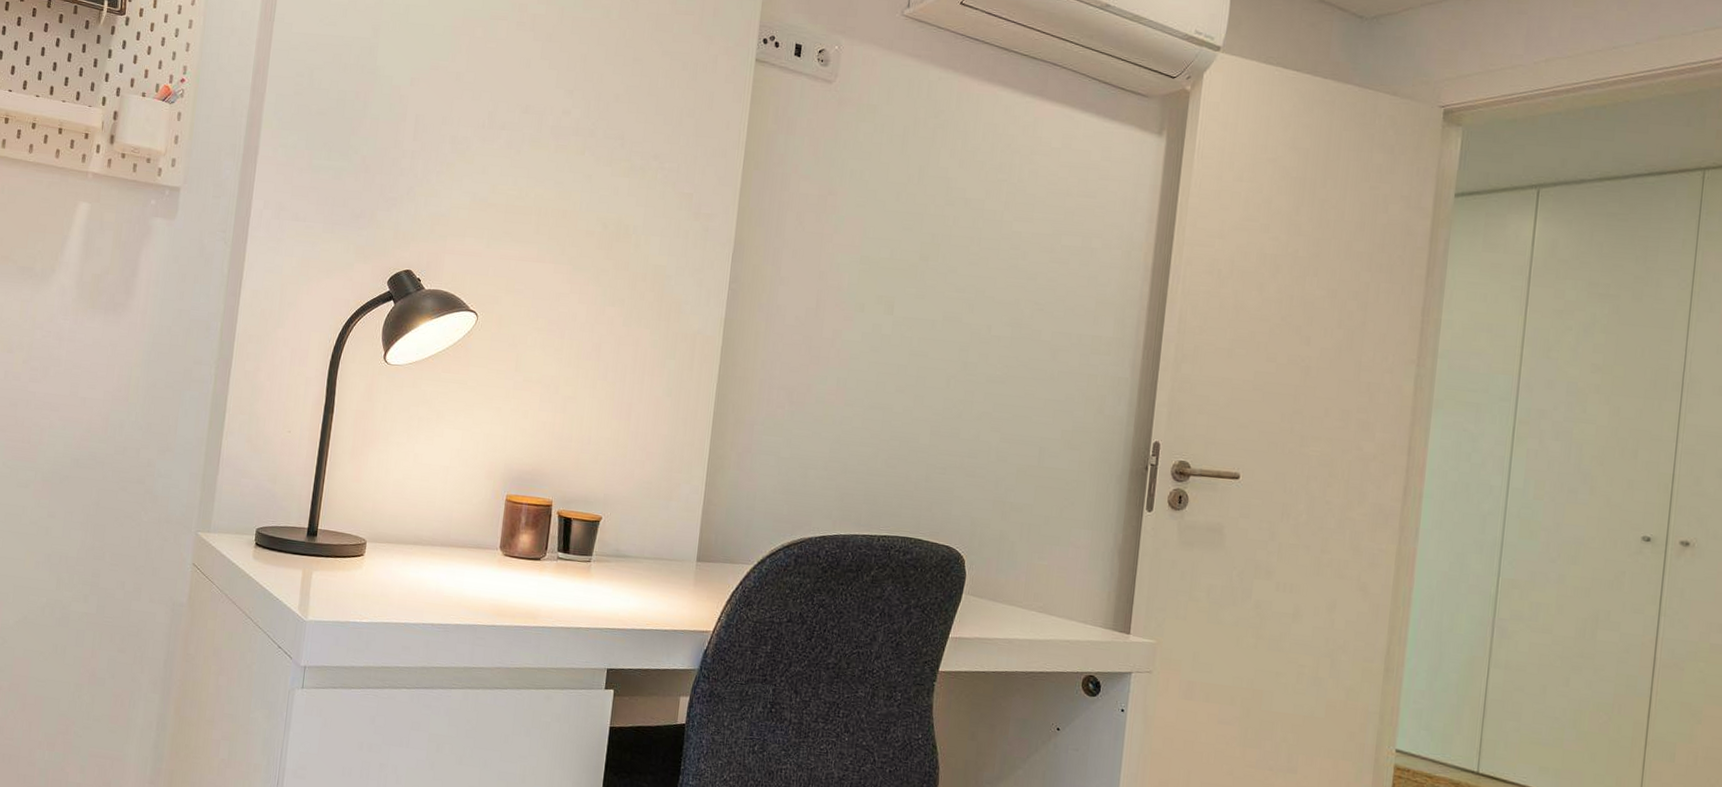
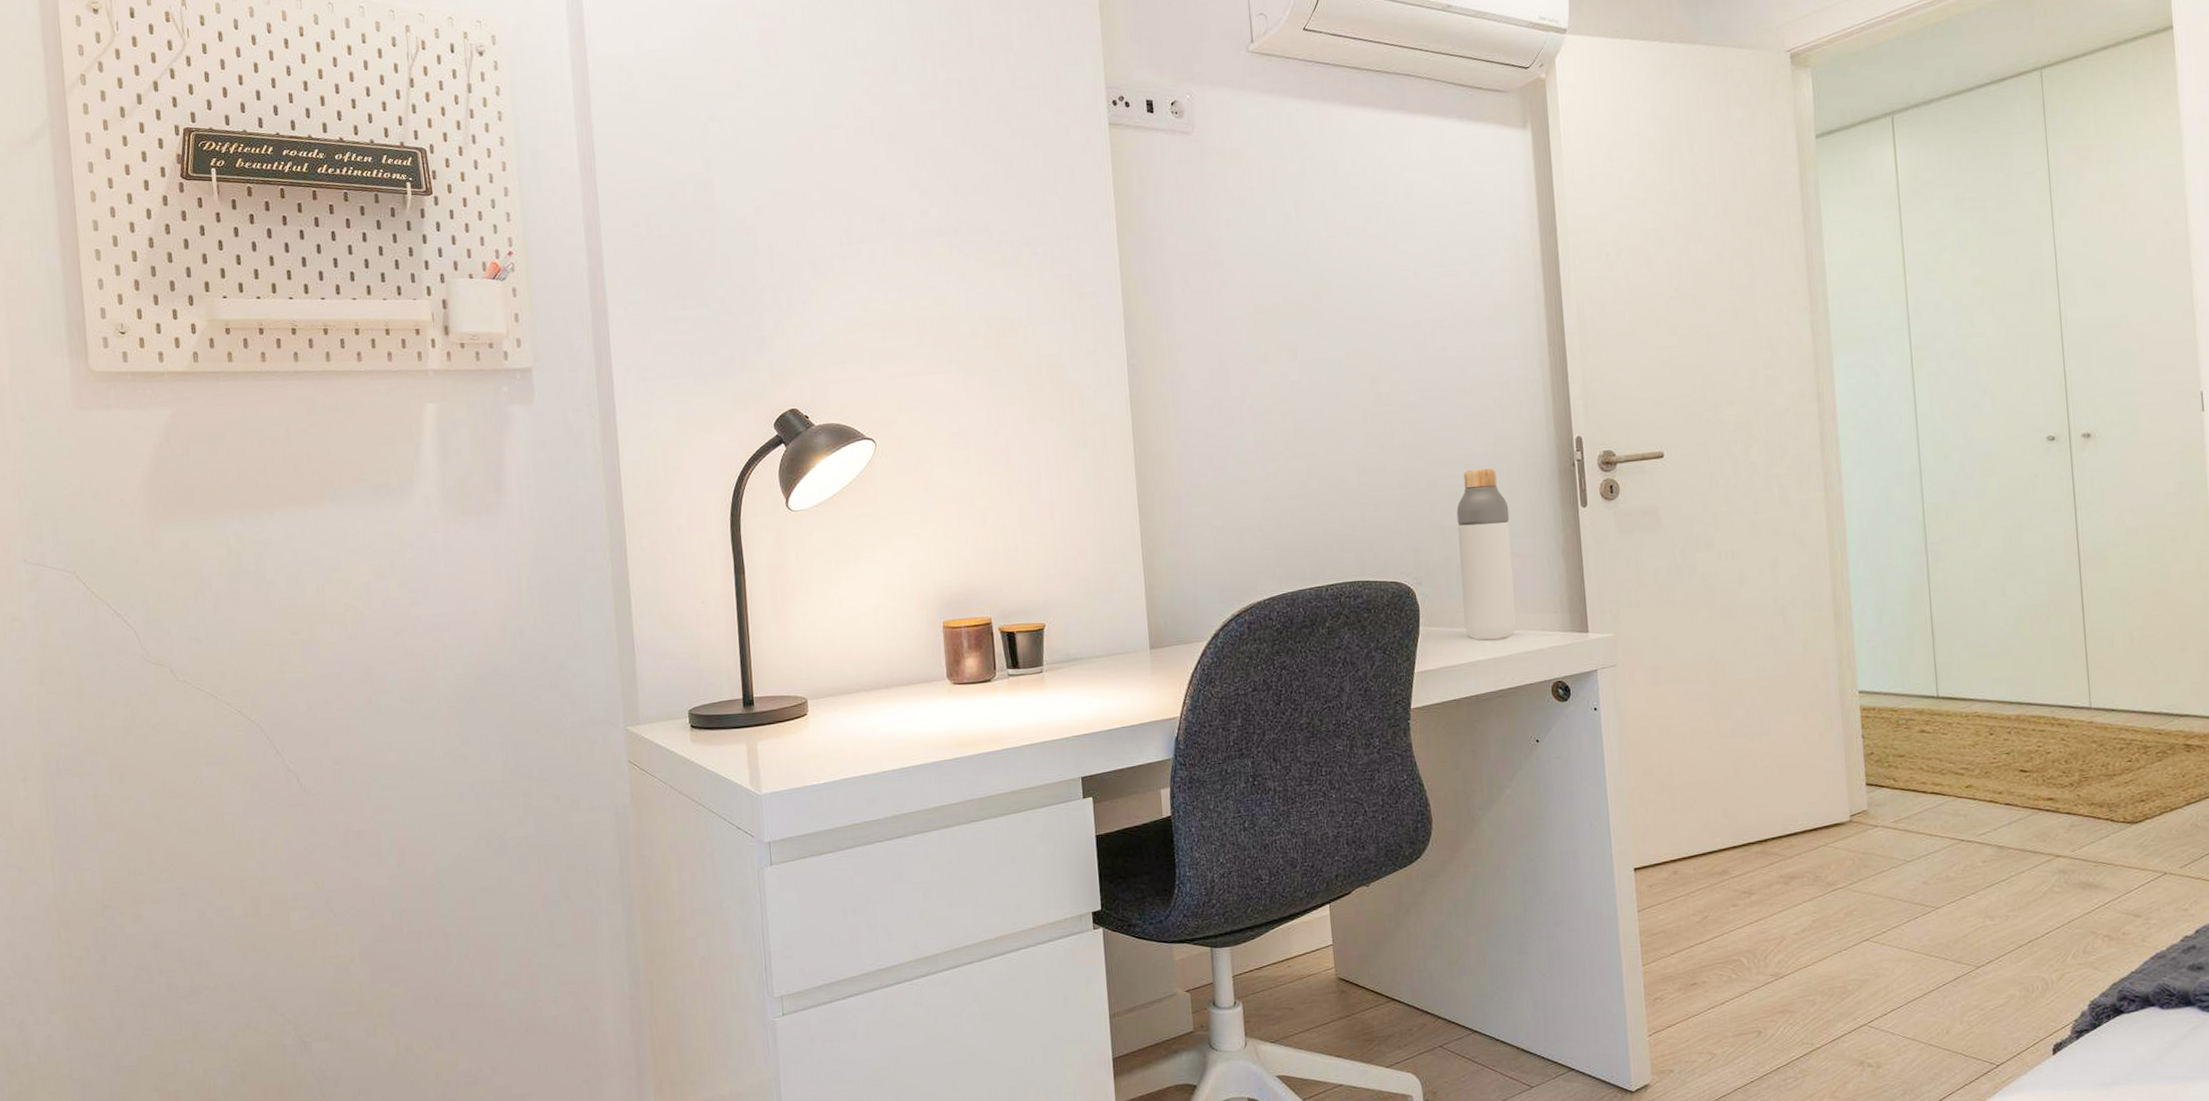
bottle: none [1007,452,1074,624] -> present [1456,468,1517,642]

